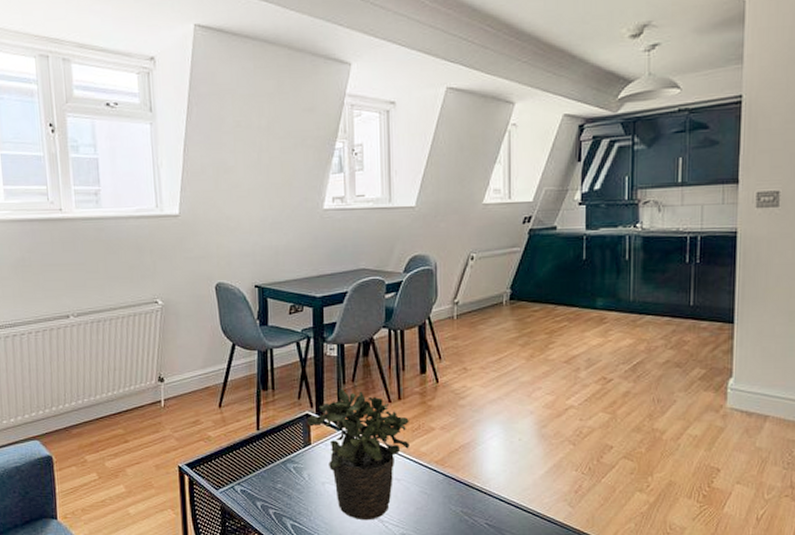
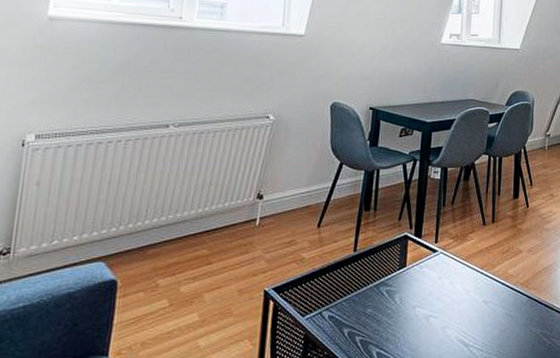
potted plant: present [306,388,409,521] -> none [404,210,500,346]

